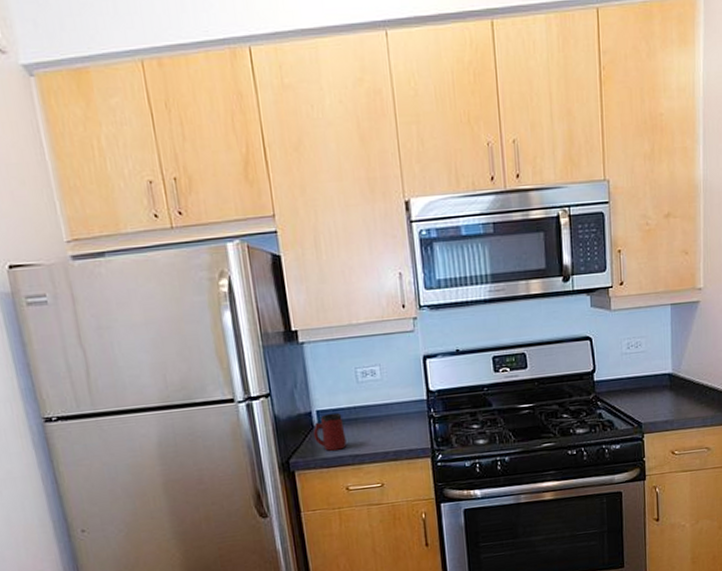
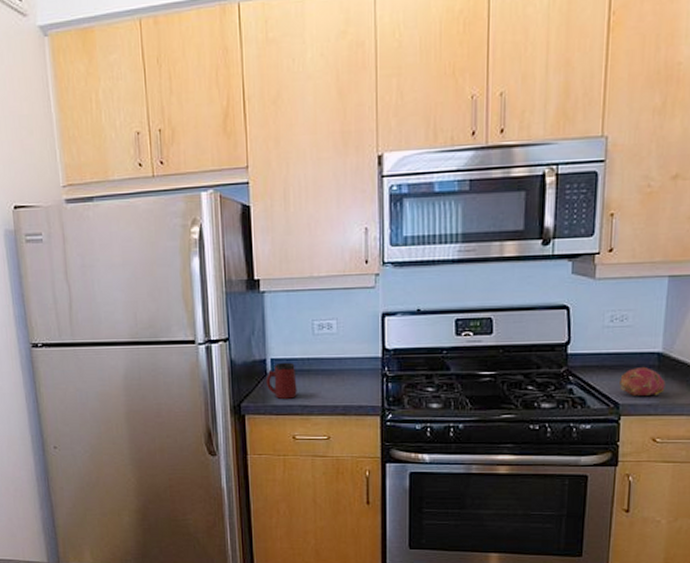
fruit: none [640,386,678,415] -> present [619,366,666,396]

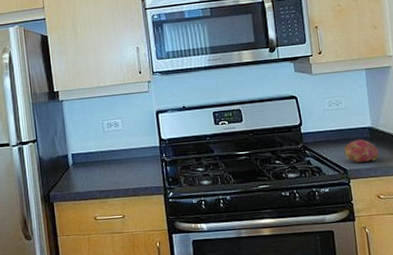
mug: present [267,362,297,399] -> none [69,155,95,187]

